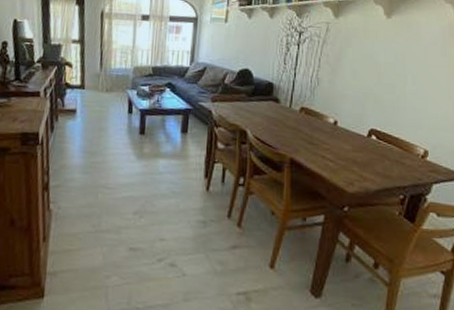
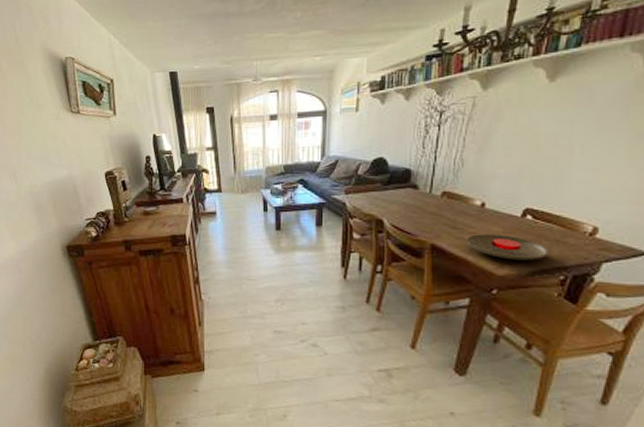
plate: none [320,150,391,179] -> present [465,234,549,260]

